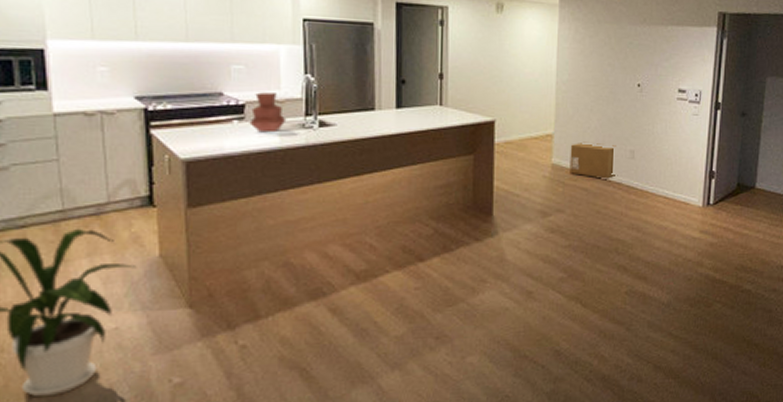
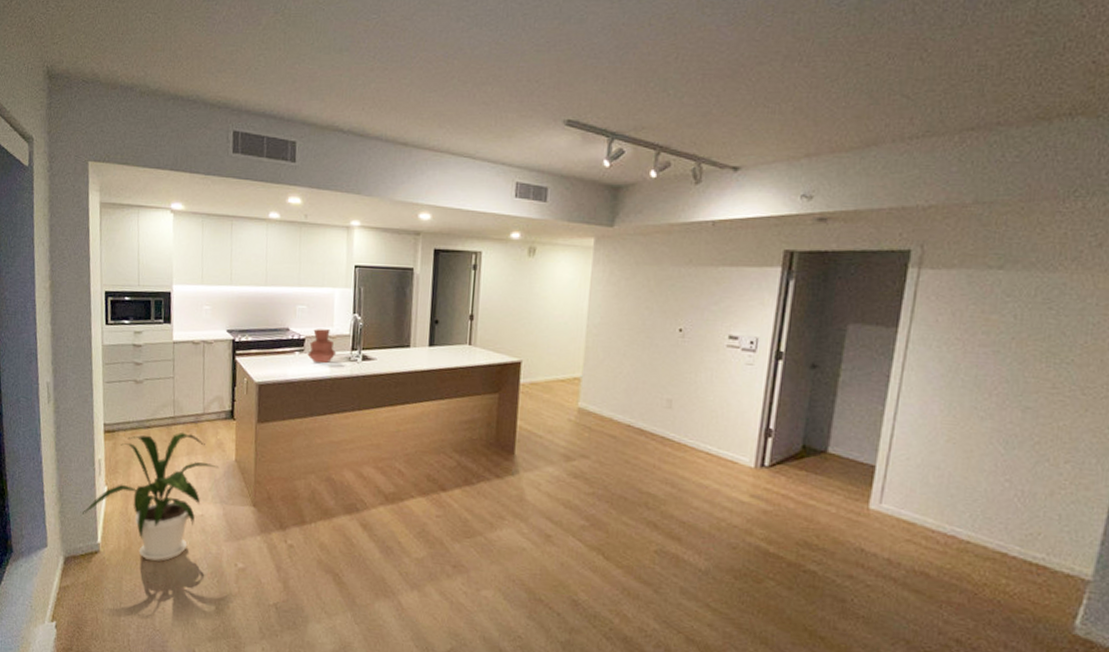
box: present [569,141,618,179] -> none [597,387,652,428]

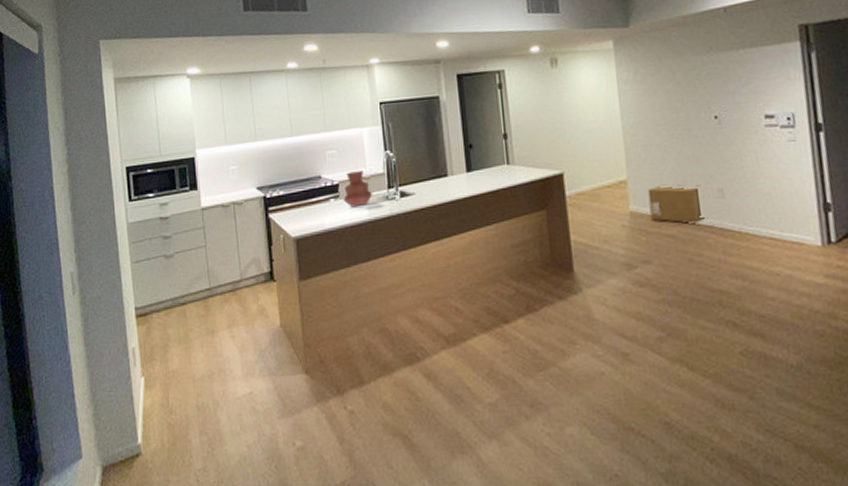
house plant: present [83,431,219,562] -> none [119,303,264,456]
box: none [597,387,652,428] -> present [647,184,708,224]

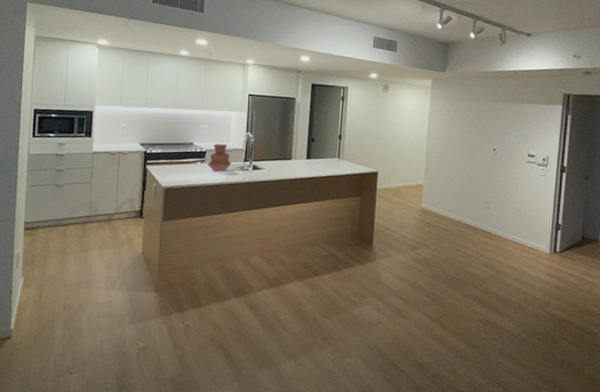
box: present [647,184,708,224] -> none [435,192,476,224]

